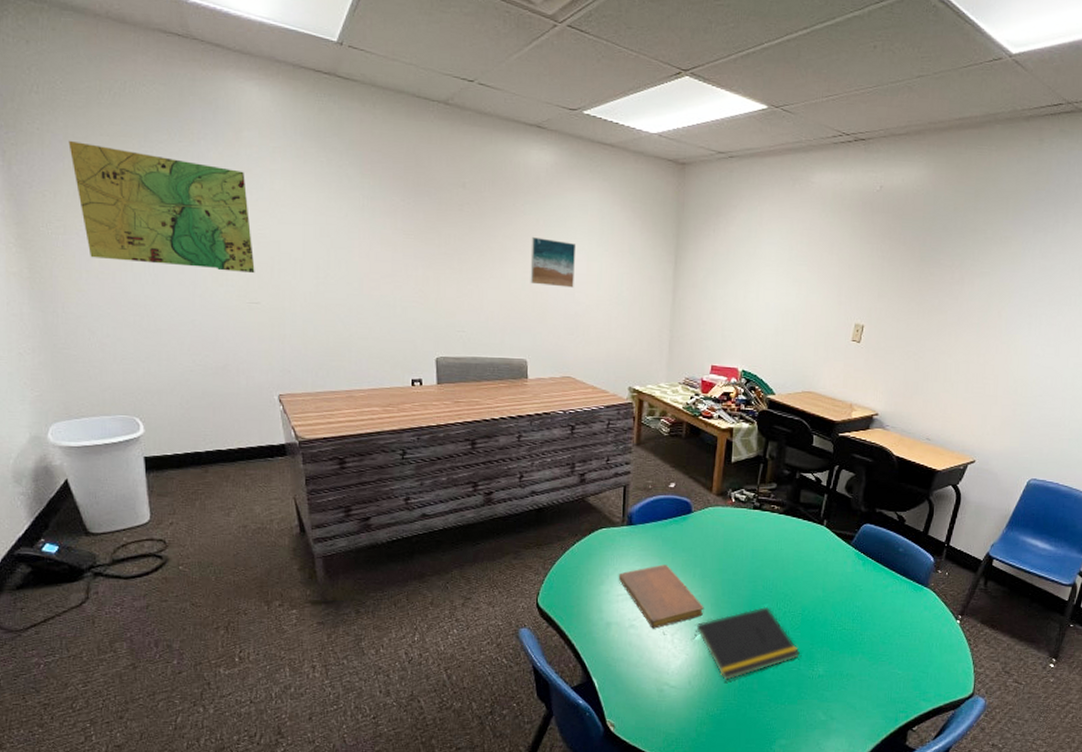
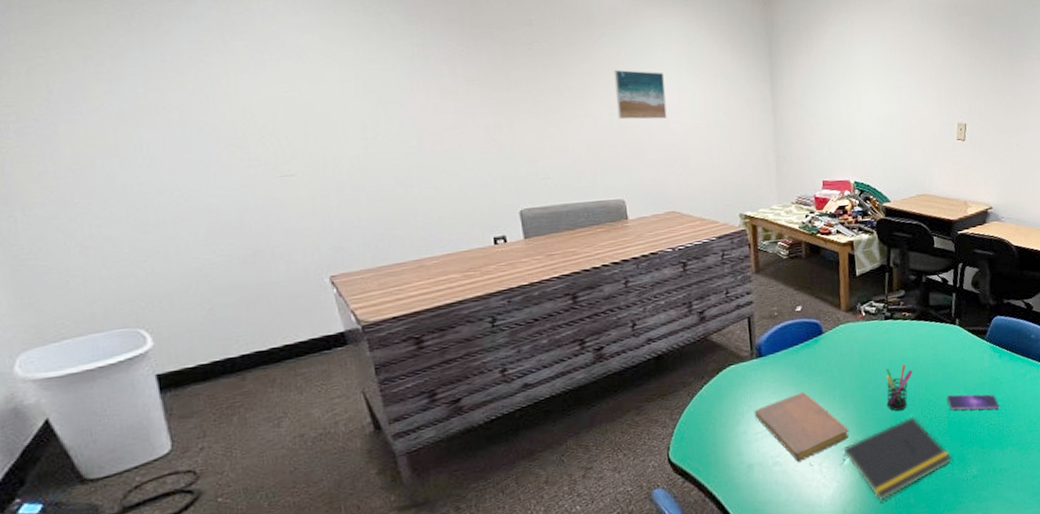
map: present [68,140,255,274] -> none [13,10,285,146]
pen holder: none [743,554,773,598] -> present [885,363,913,411]
smartphone: none [803,592,855,615] -> present [946,394,999,411]

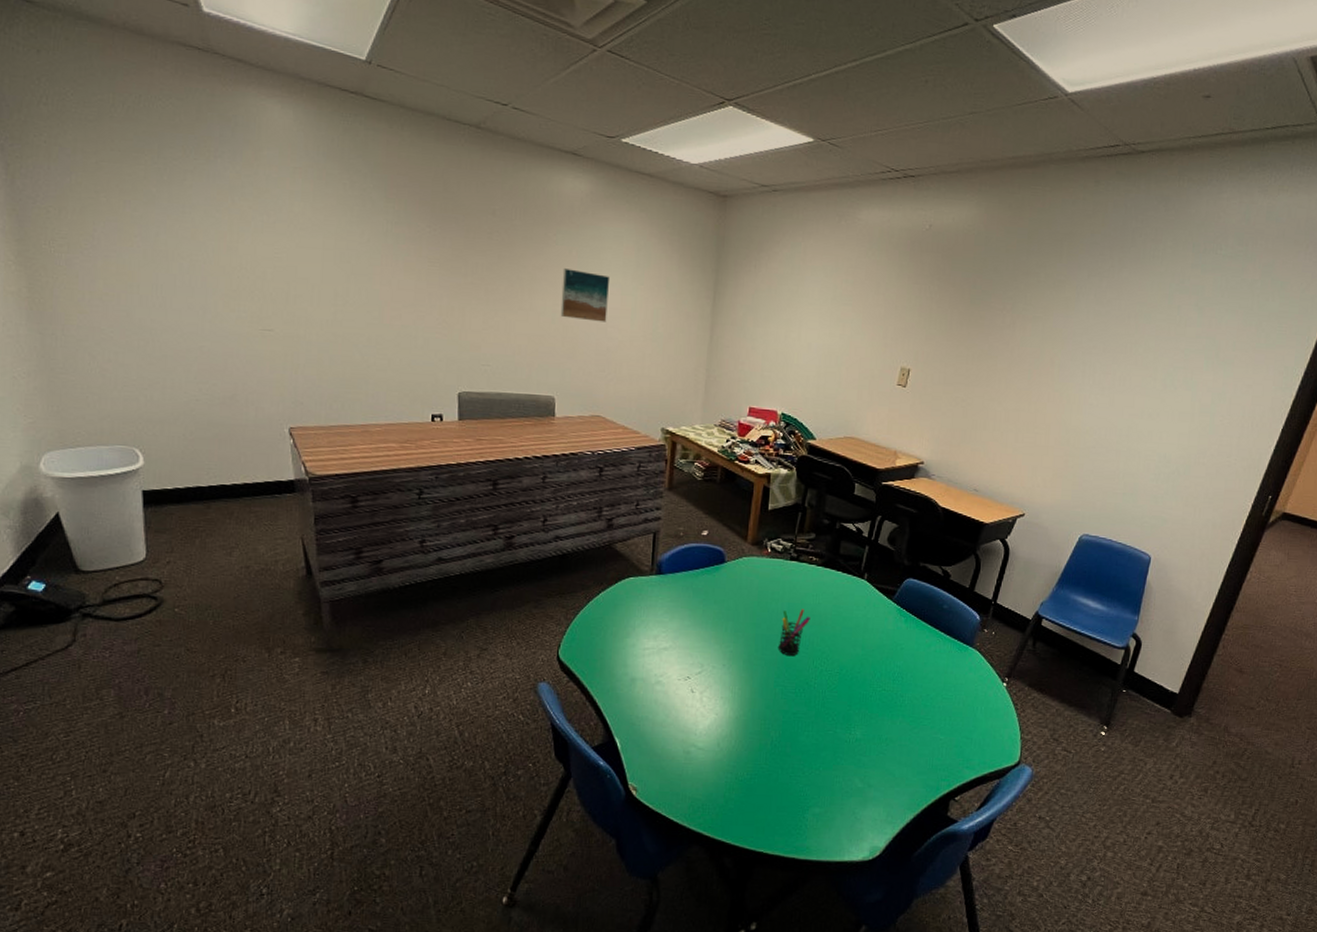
notebook: present [754,392,849,462] -> none [645,617,736,686]
notepad: present [842,416,951,501] -> none [723,664,836,744]
smartphone: present [946,394,999,411] -> none [841,650,896,676]

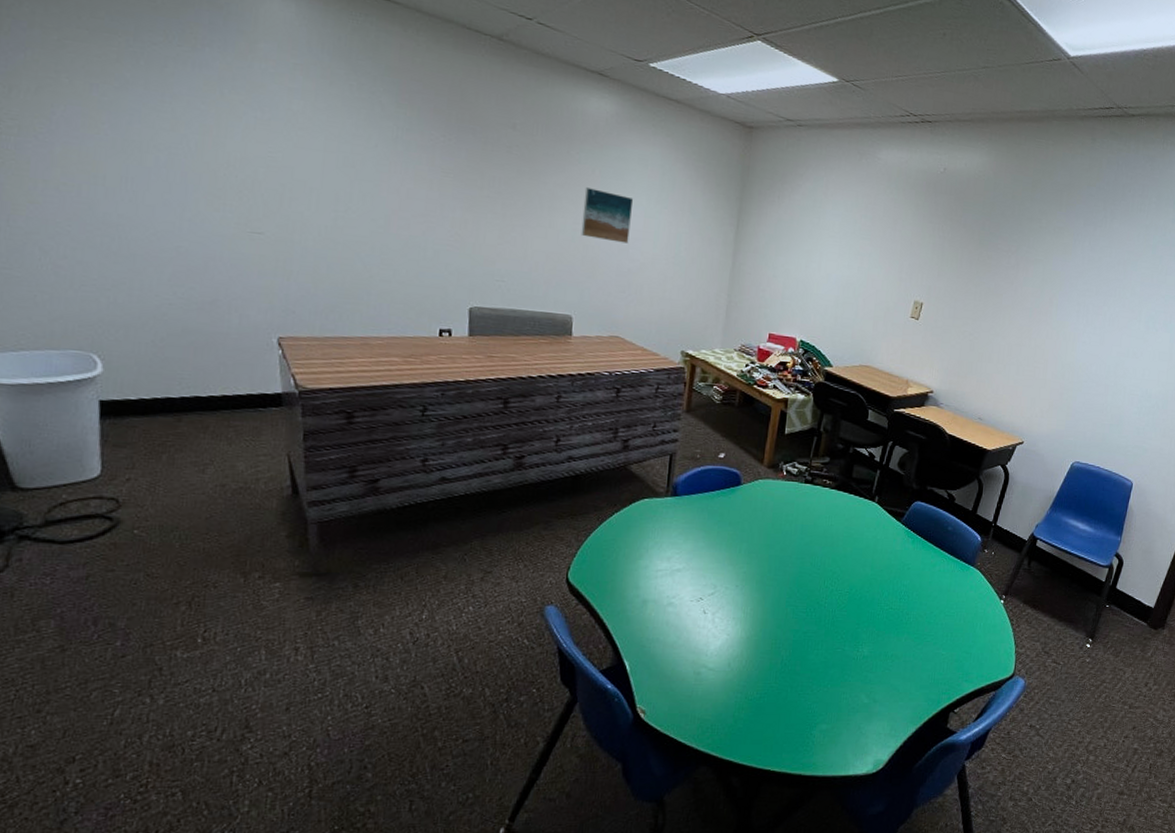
pen holder: present [777,609,810,655] -> none [790,530,823,576]

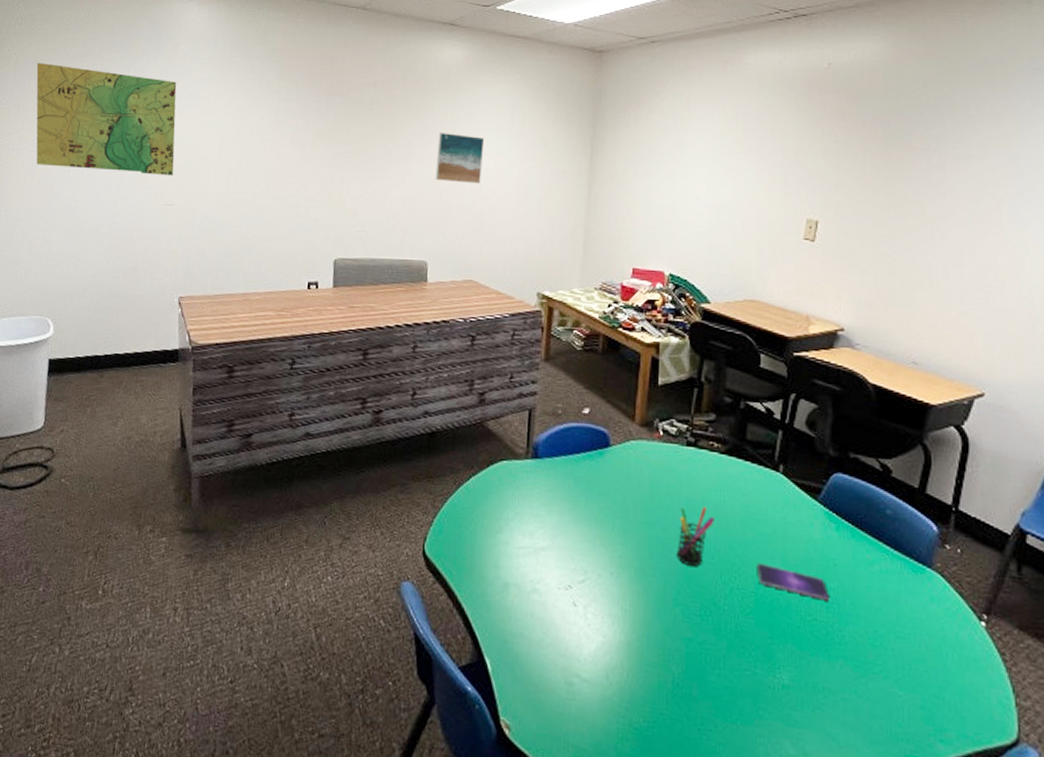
map: none [34,29,261,200] -> present [36,62,177,176]
pen holder: none [790,530,823,576] -> present [676,507,715,566]
smartphone: none [851,570,903,594] -> present [756,562,830,601]

